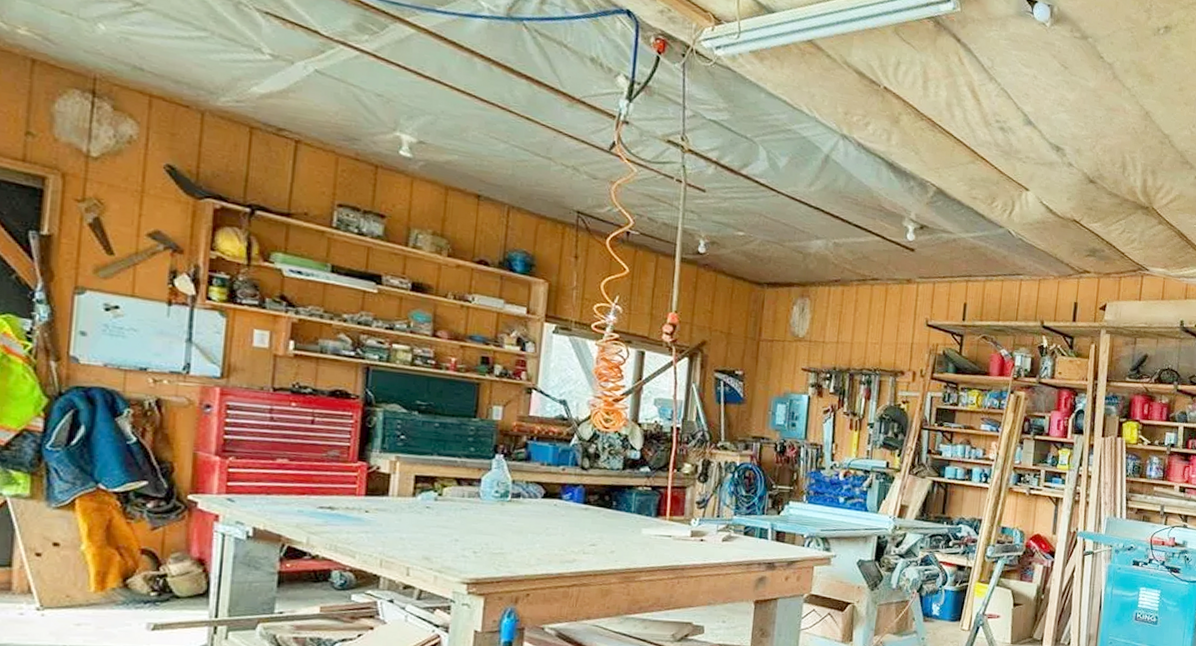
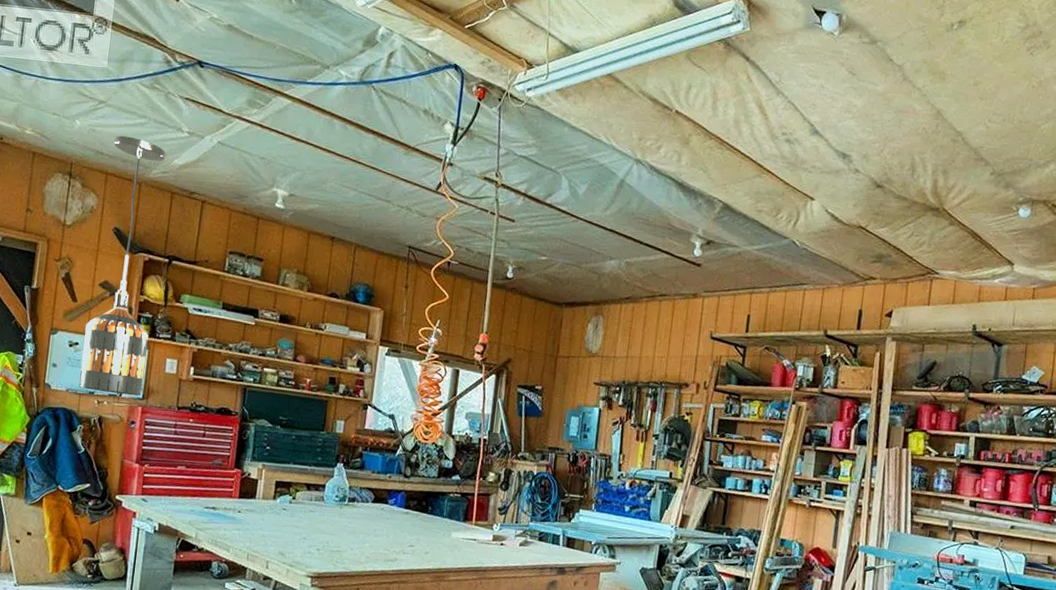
light fixture: none [123,49,240,375] -> present [79,135,166,396]

